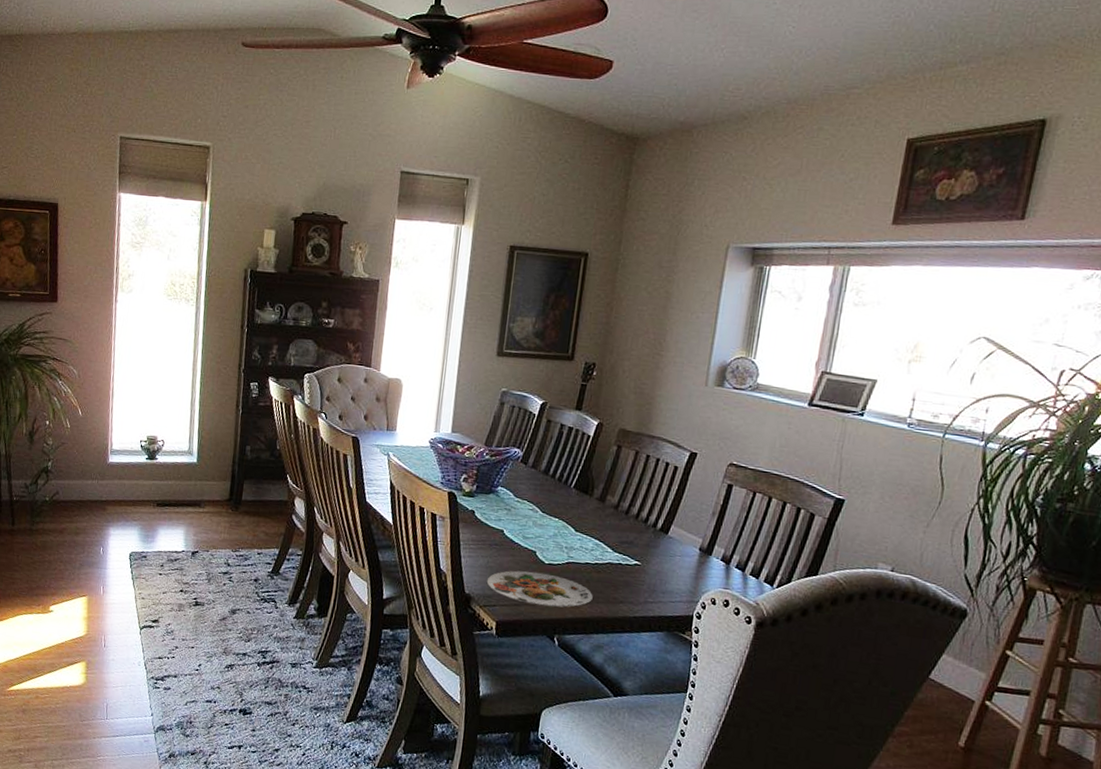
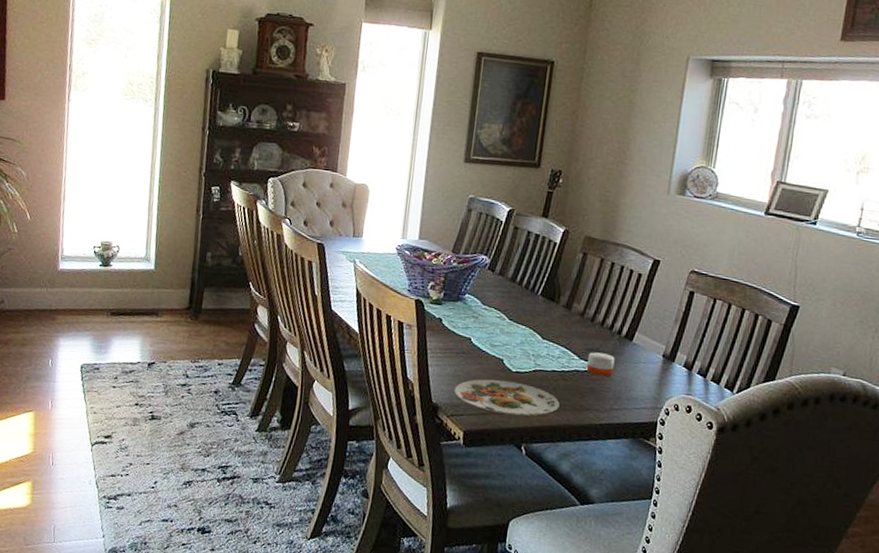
candle: none [620,545,650,570] -> present [586,352,615,377]

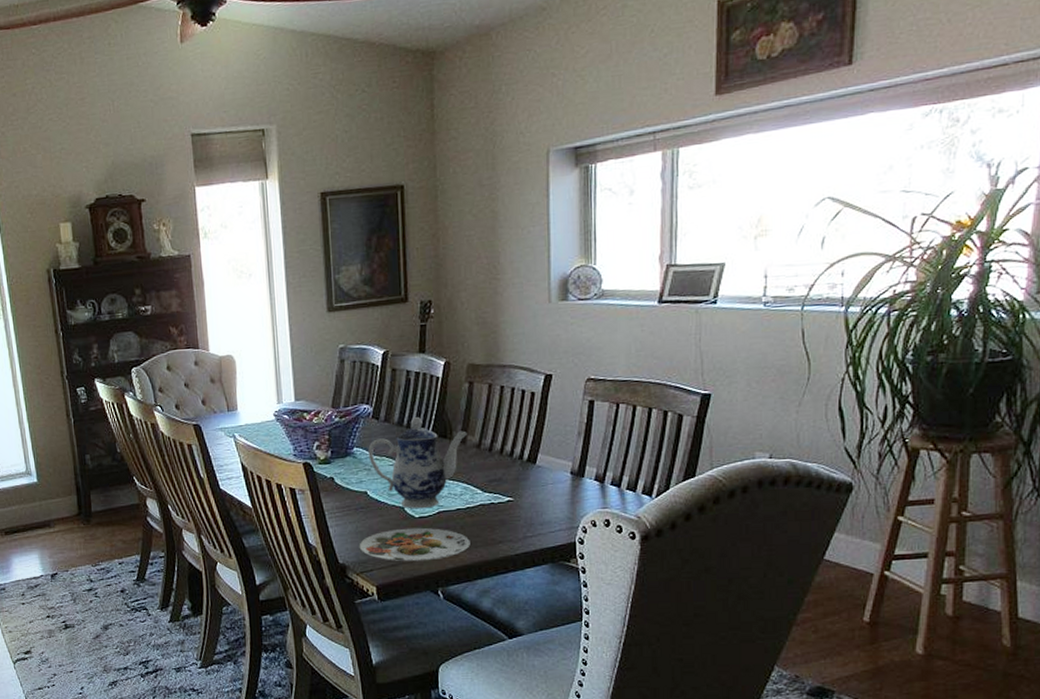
teapot: none [478,276,574,365] -> present [368,417,467,509]
candle: present [586,352,615,377] -> none [491,481,521,506]

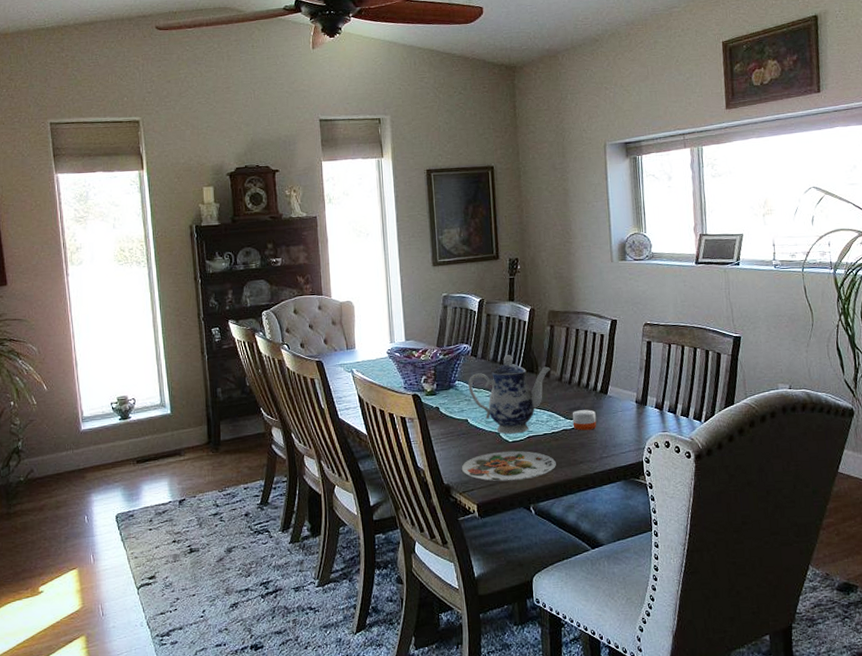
candle: none [491,481,521,506] -> present [572,409,597,431]

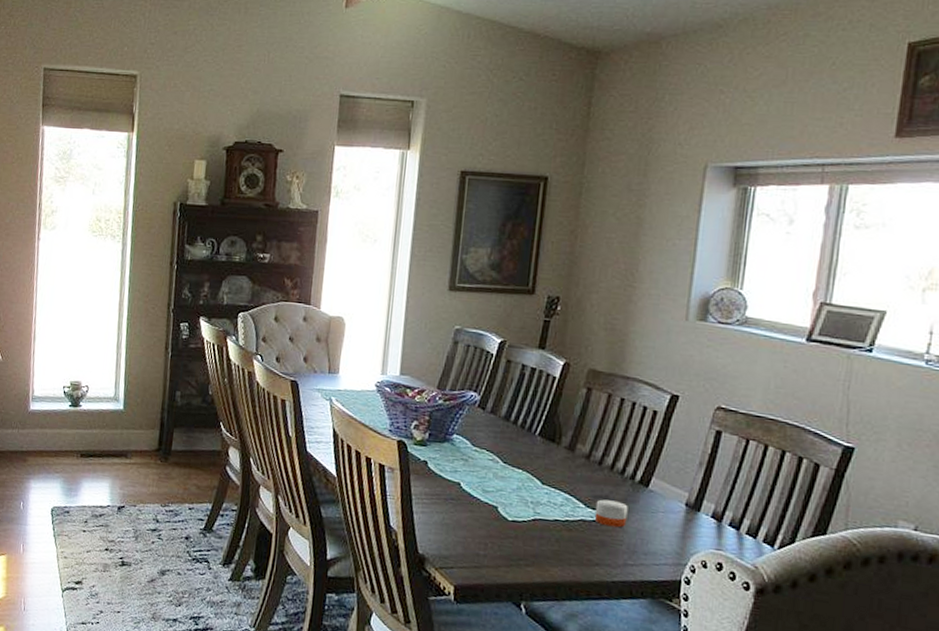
plate: present [461,450,556,482] -> none [442,528,564,570]
teapot: present [468,355,550,434] -> none [468,414,578,513]

